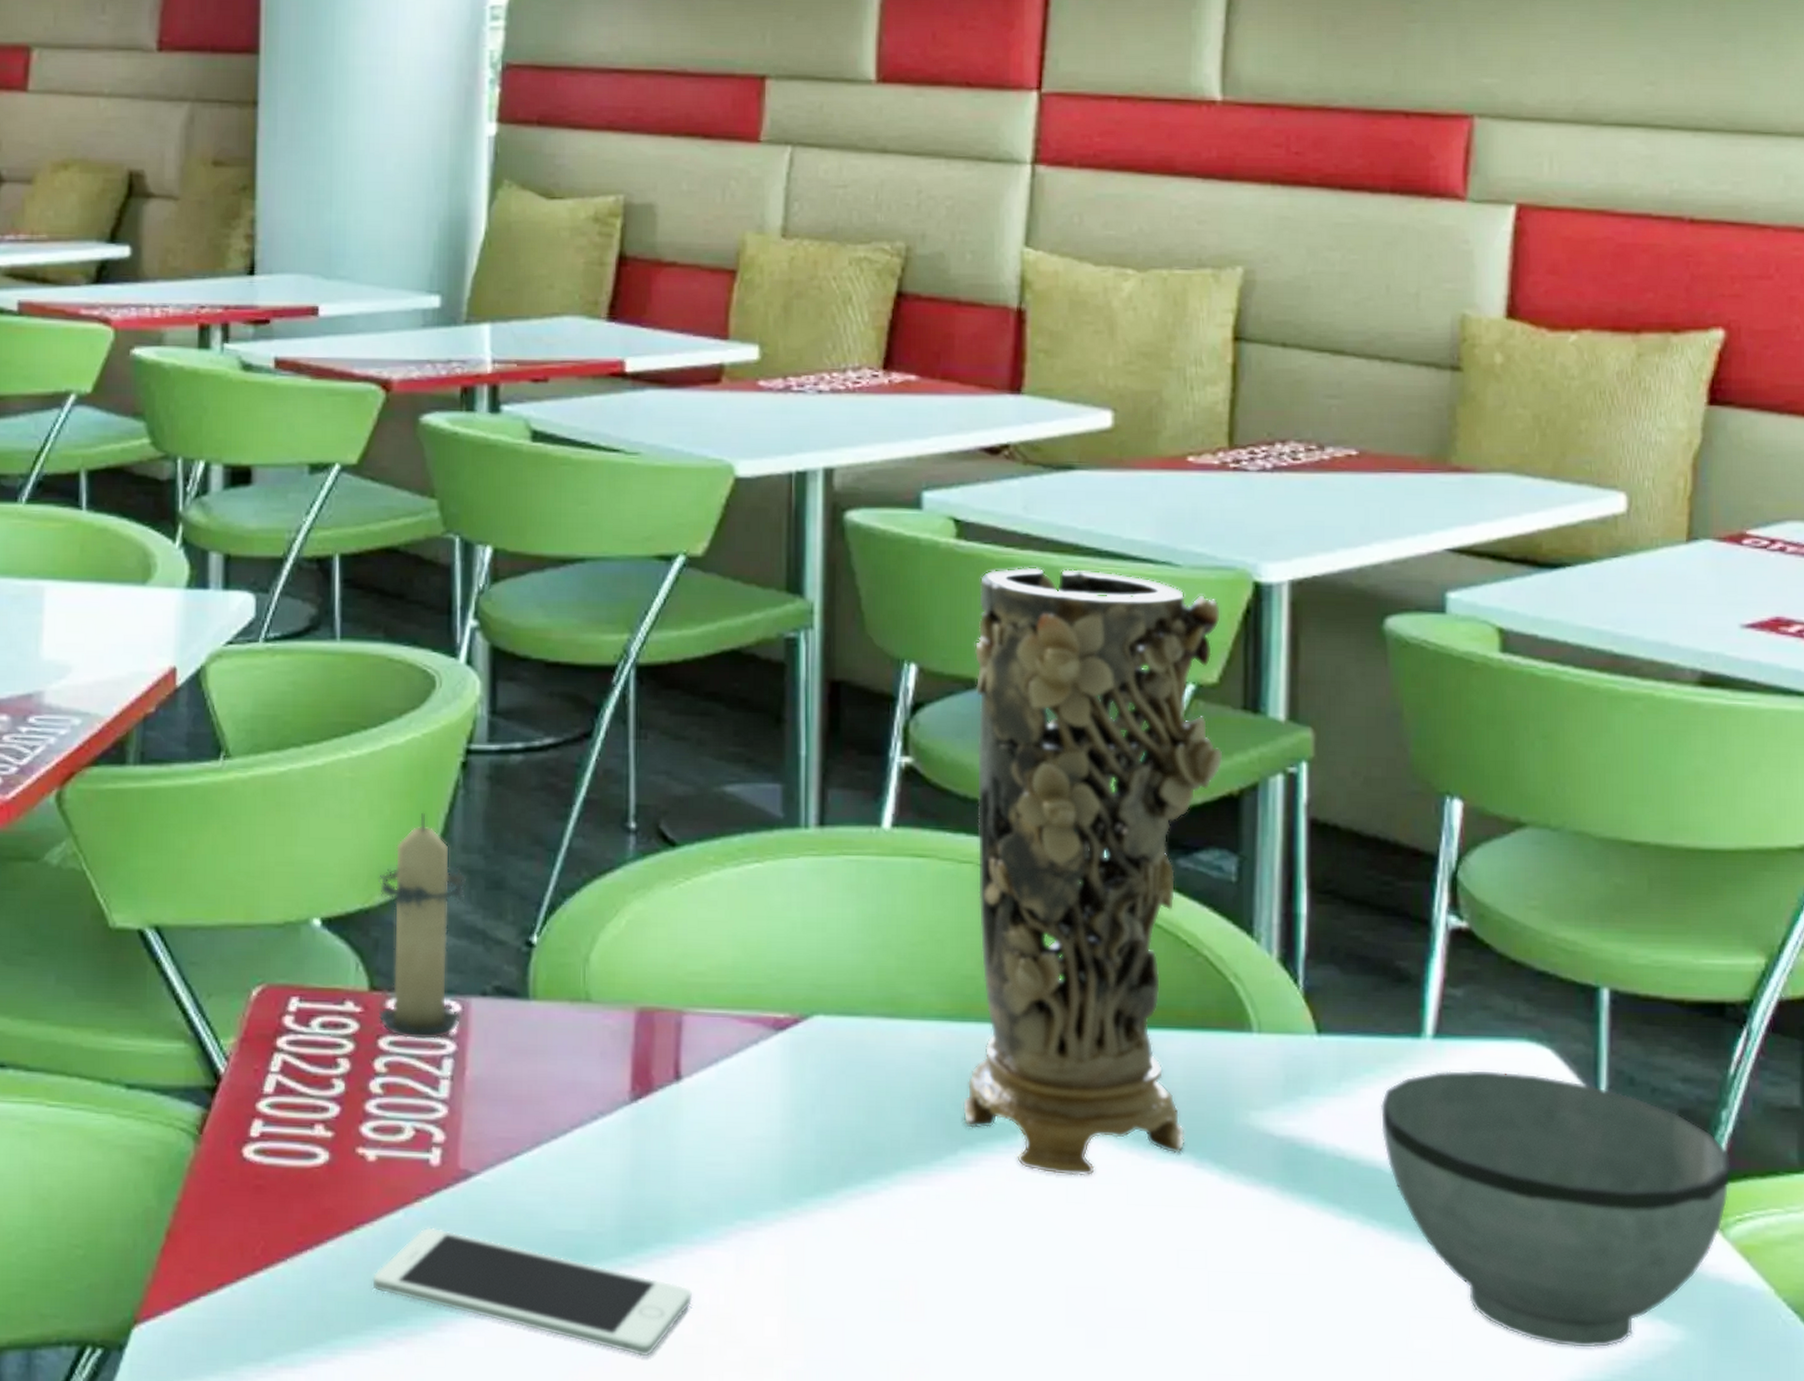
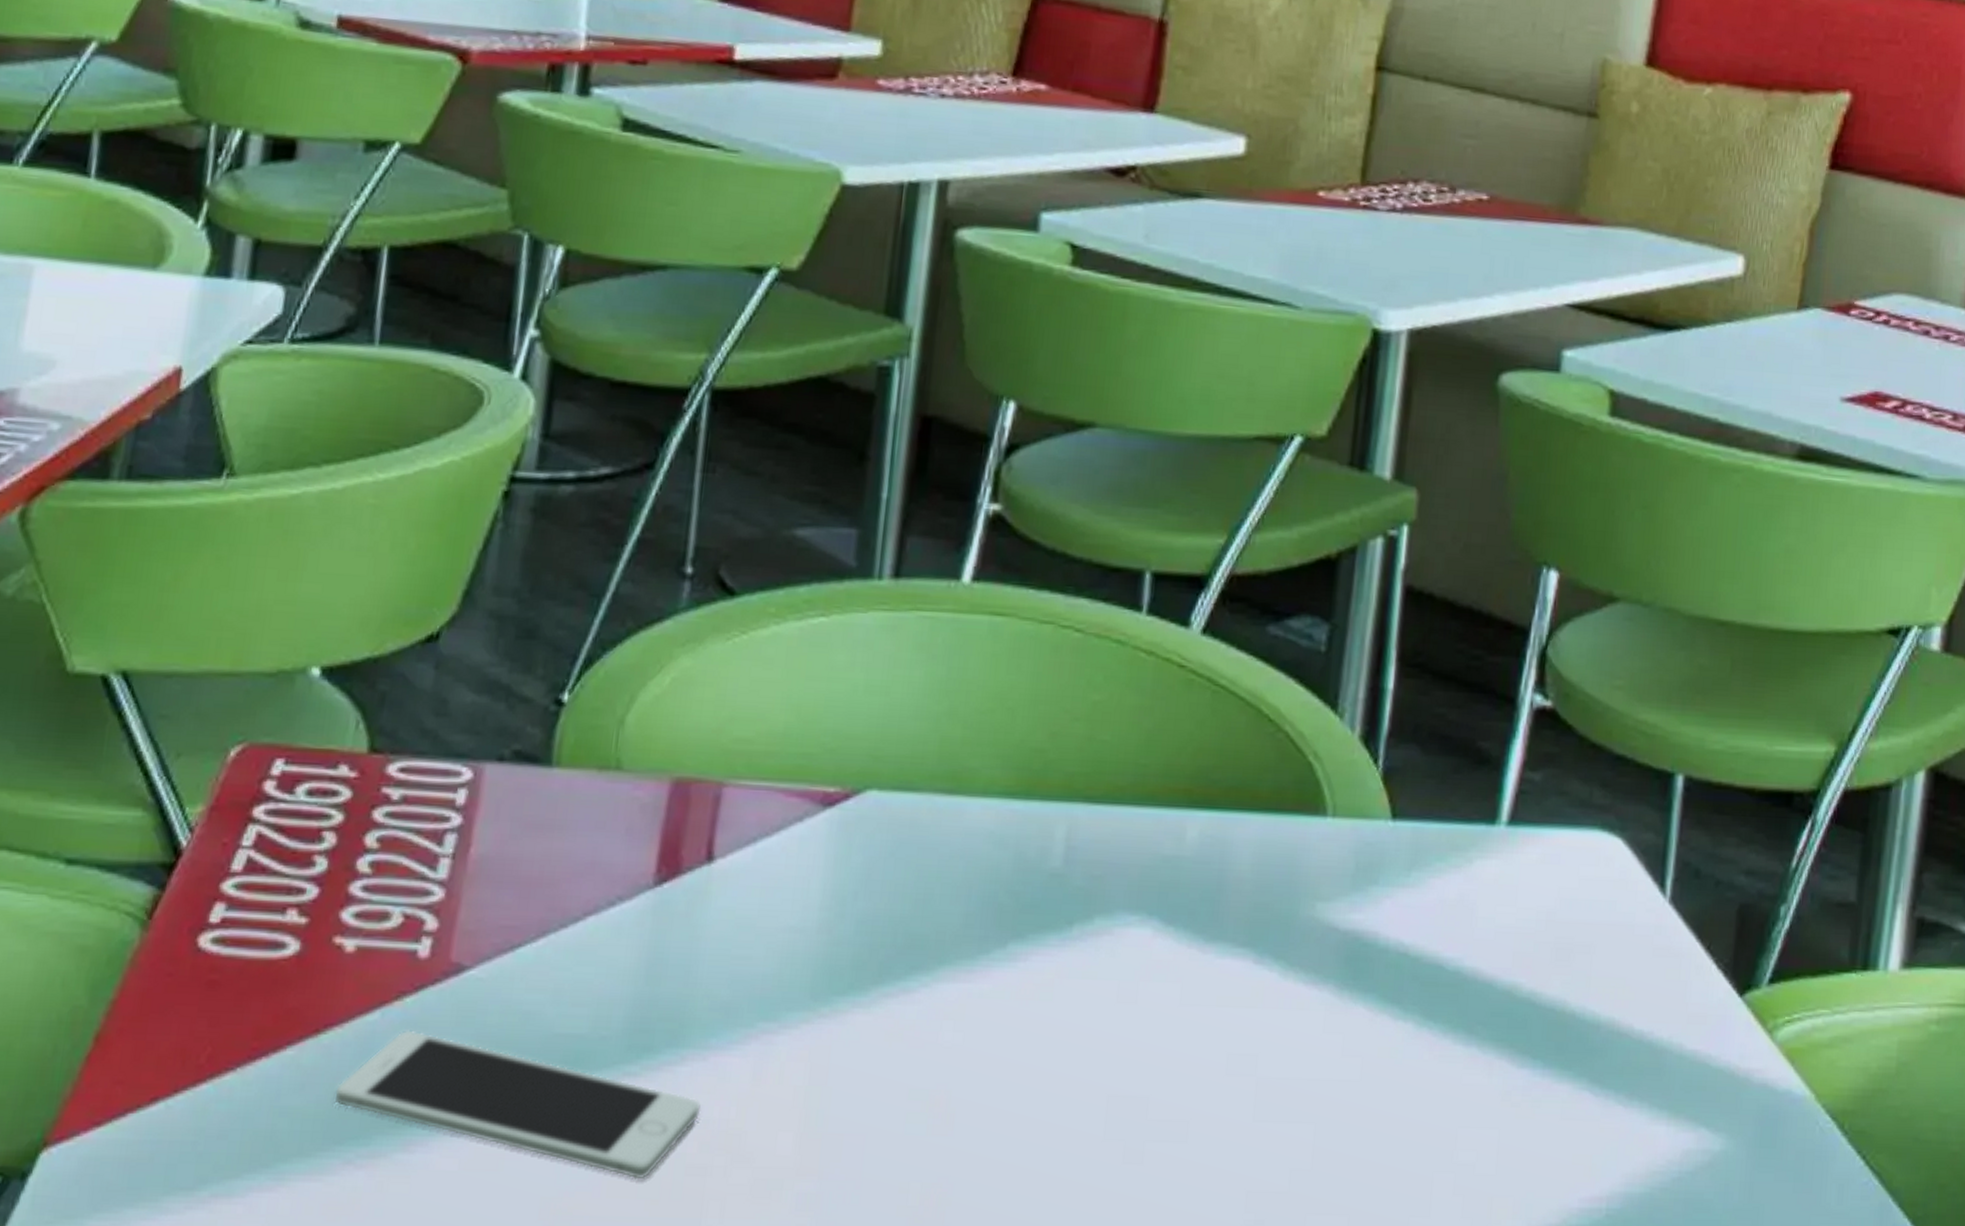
candle: present [377,813,466,1040] -> none [375,548,495,812]
decorative vase: present [962,567,1223,1176] -> none [1016,300,1337,973]
bowl: present [1380,1069,1731,1349] -> none [1446,859,1785,1160]

